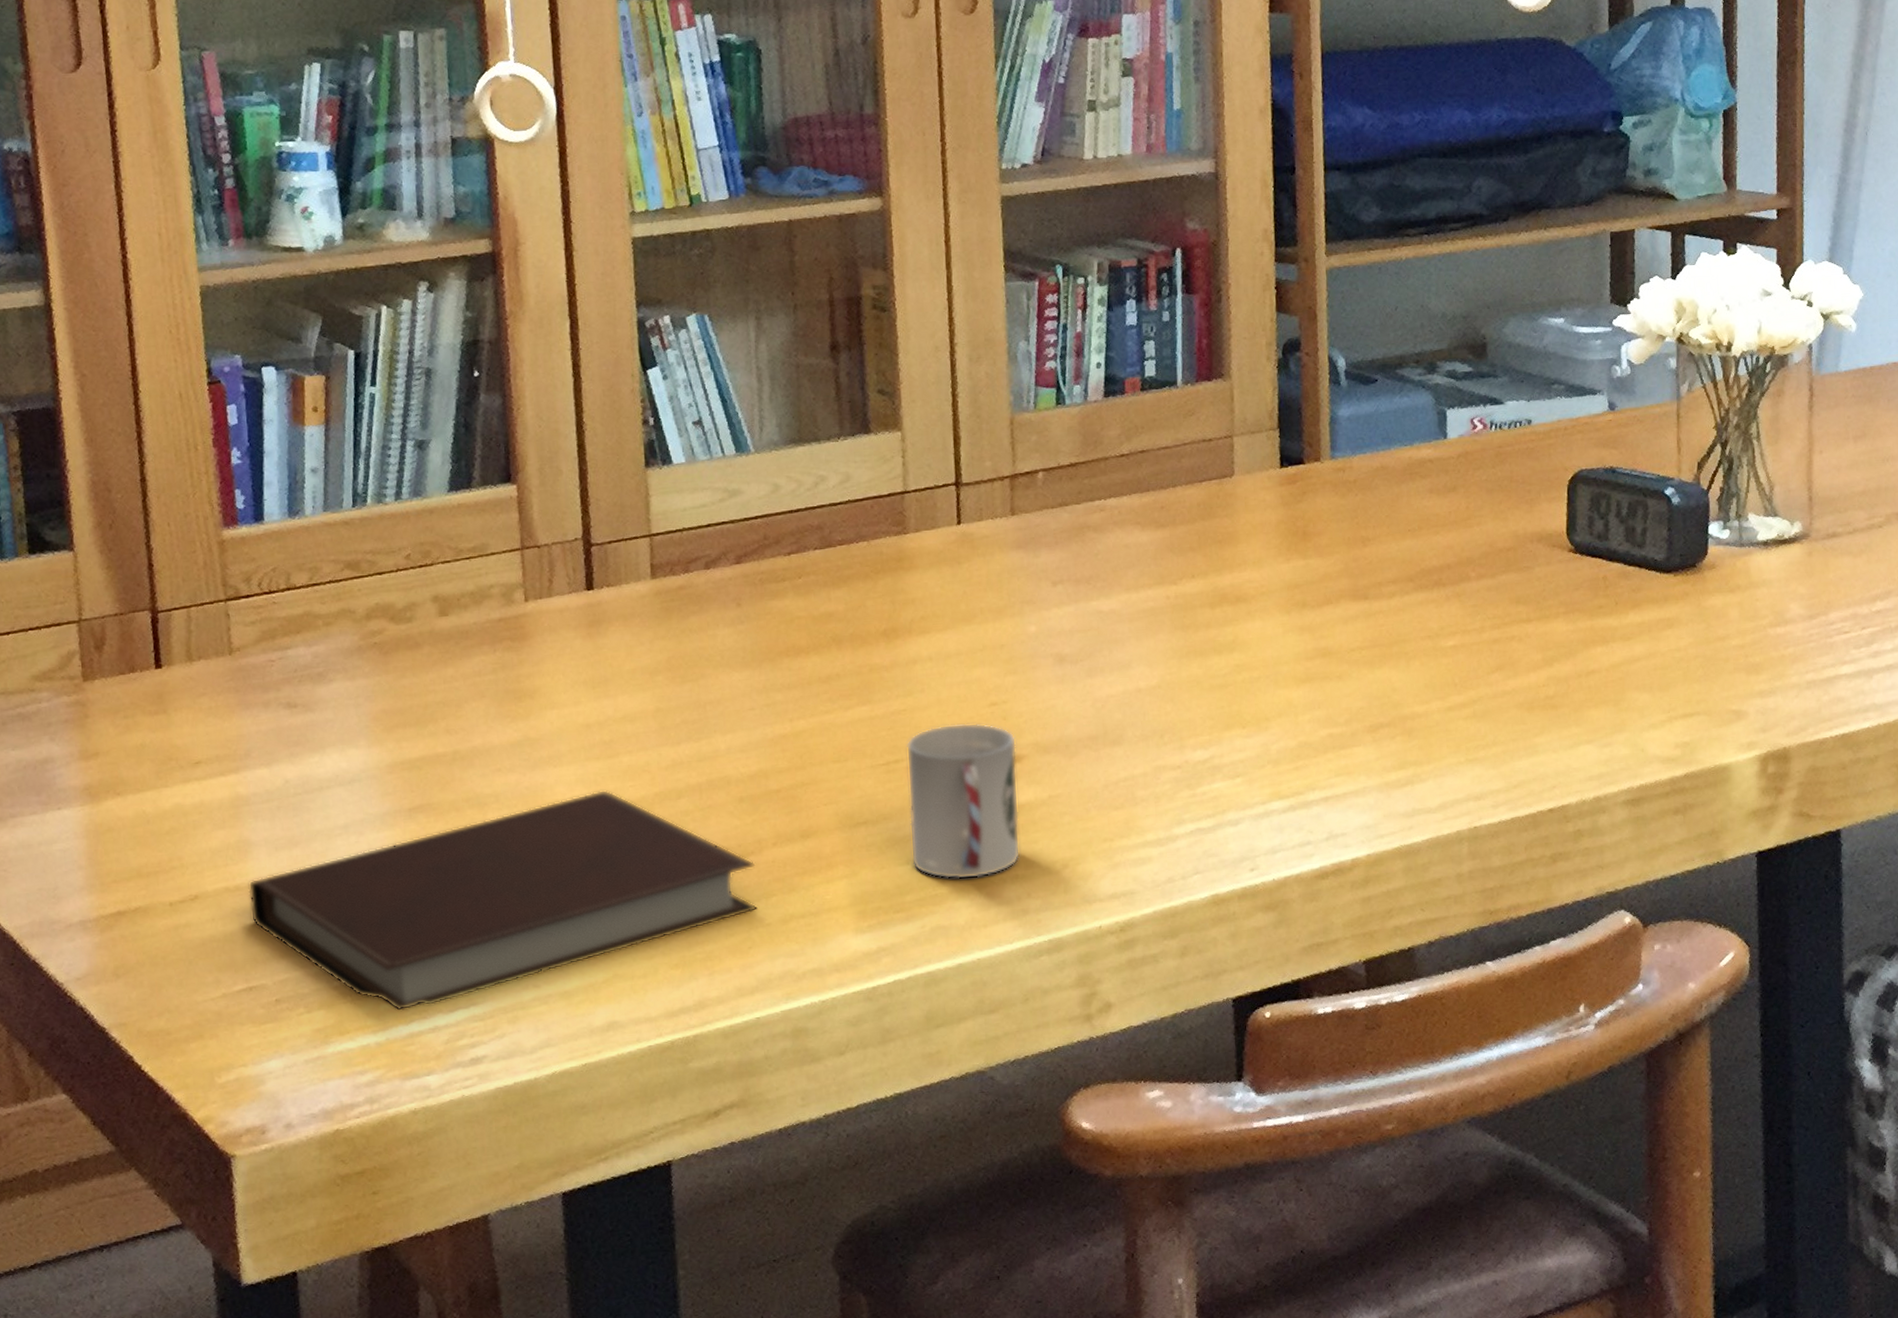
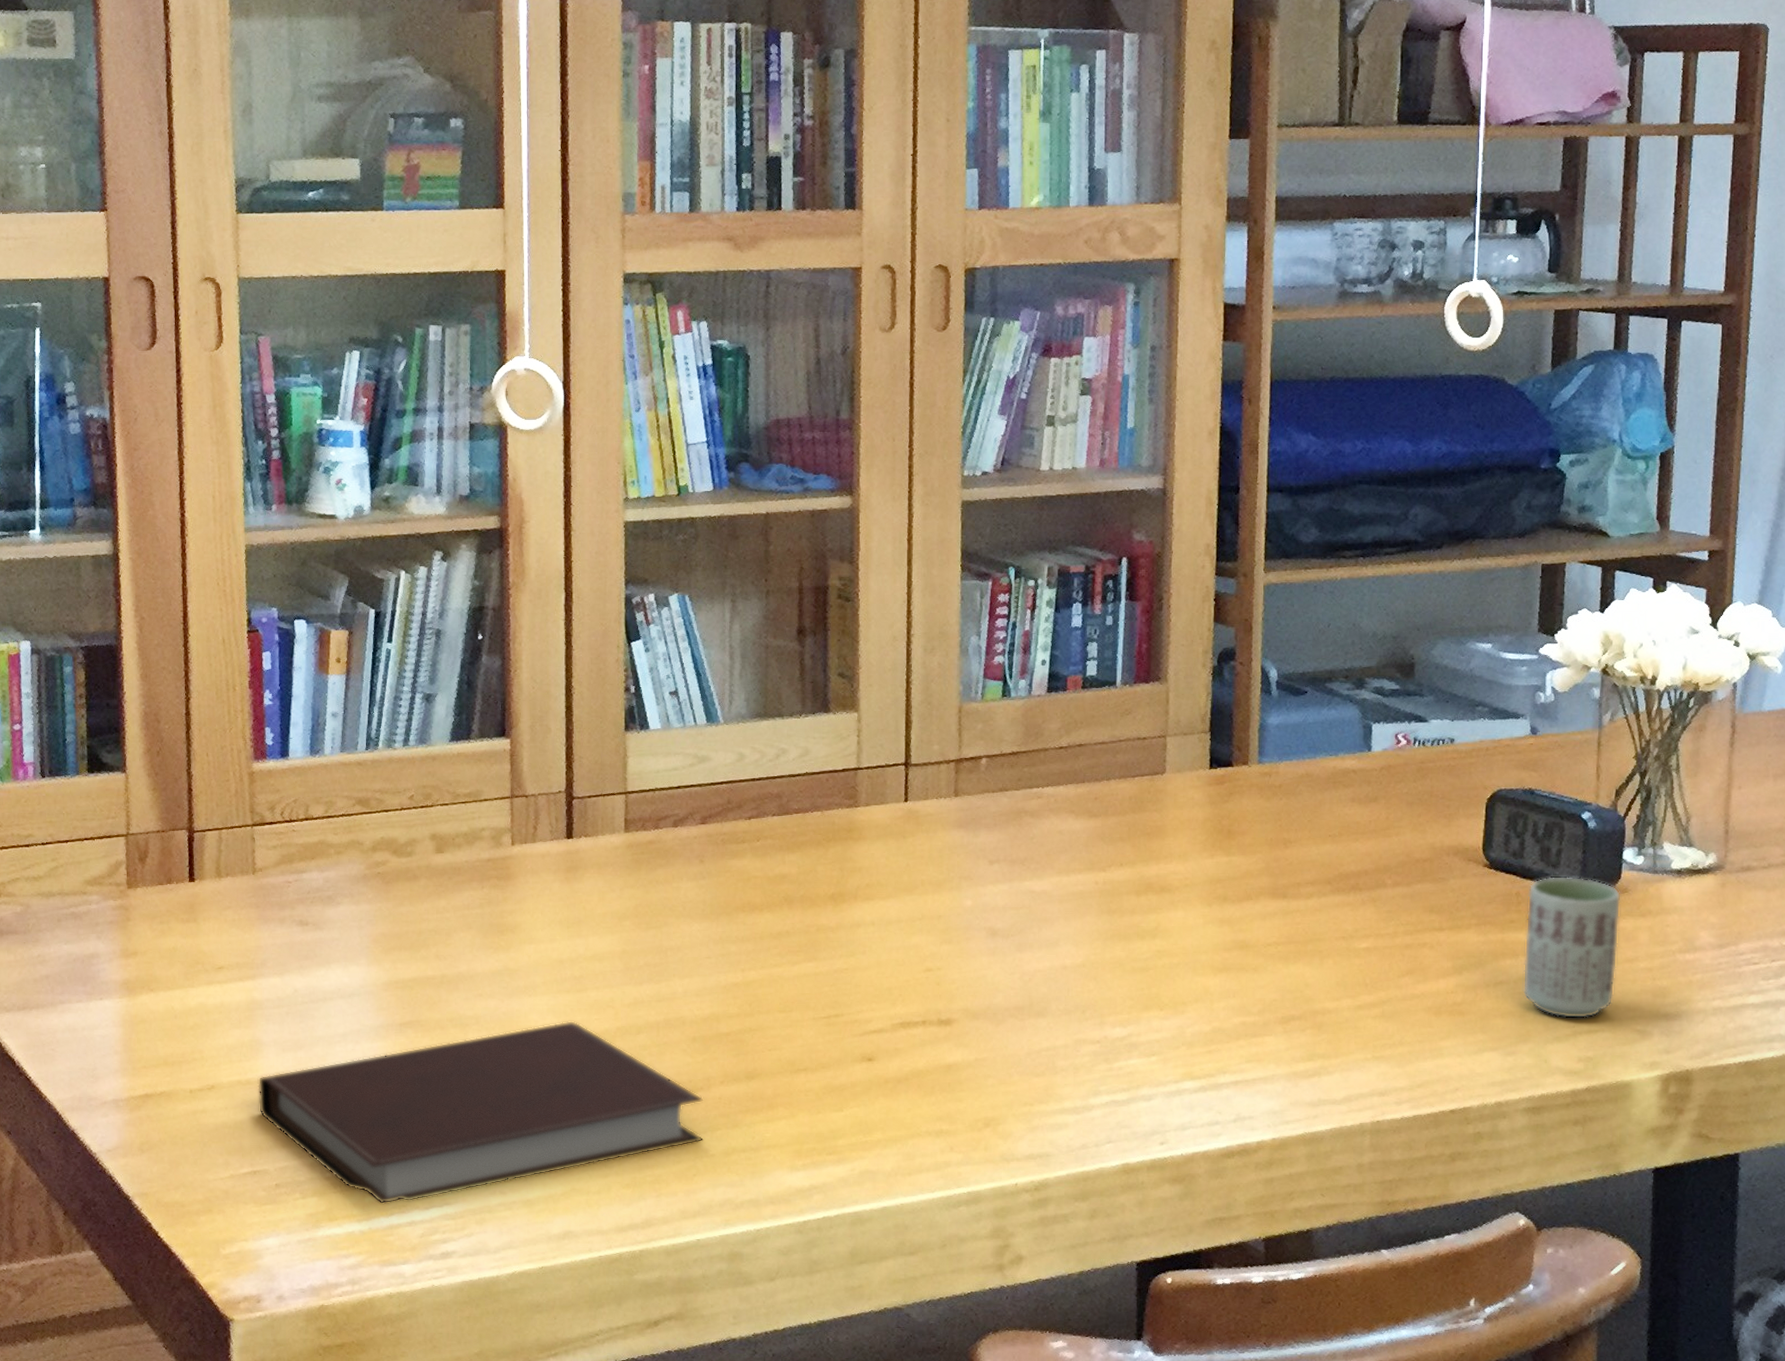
cup: present [906,722,1021,880] -> none [845,985,948,1130]
cup: none [1614,555,1710,704] -> present [1522,875,1621,1019]

